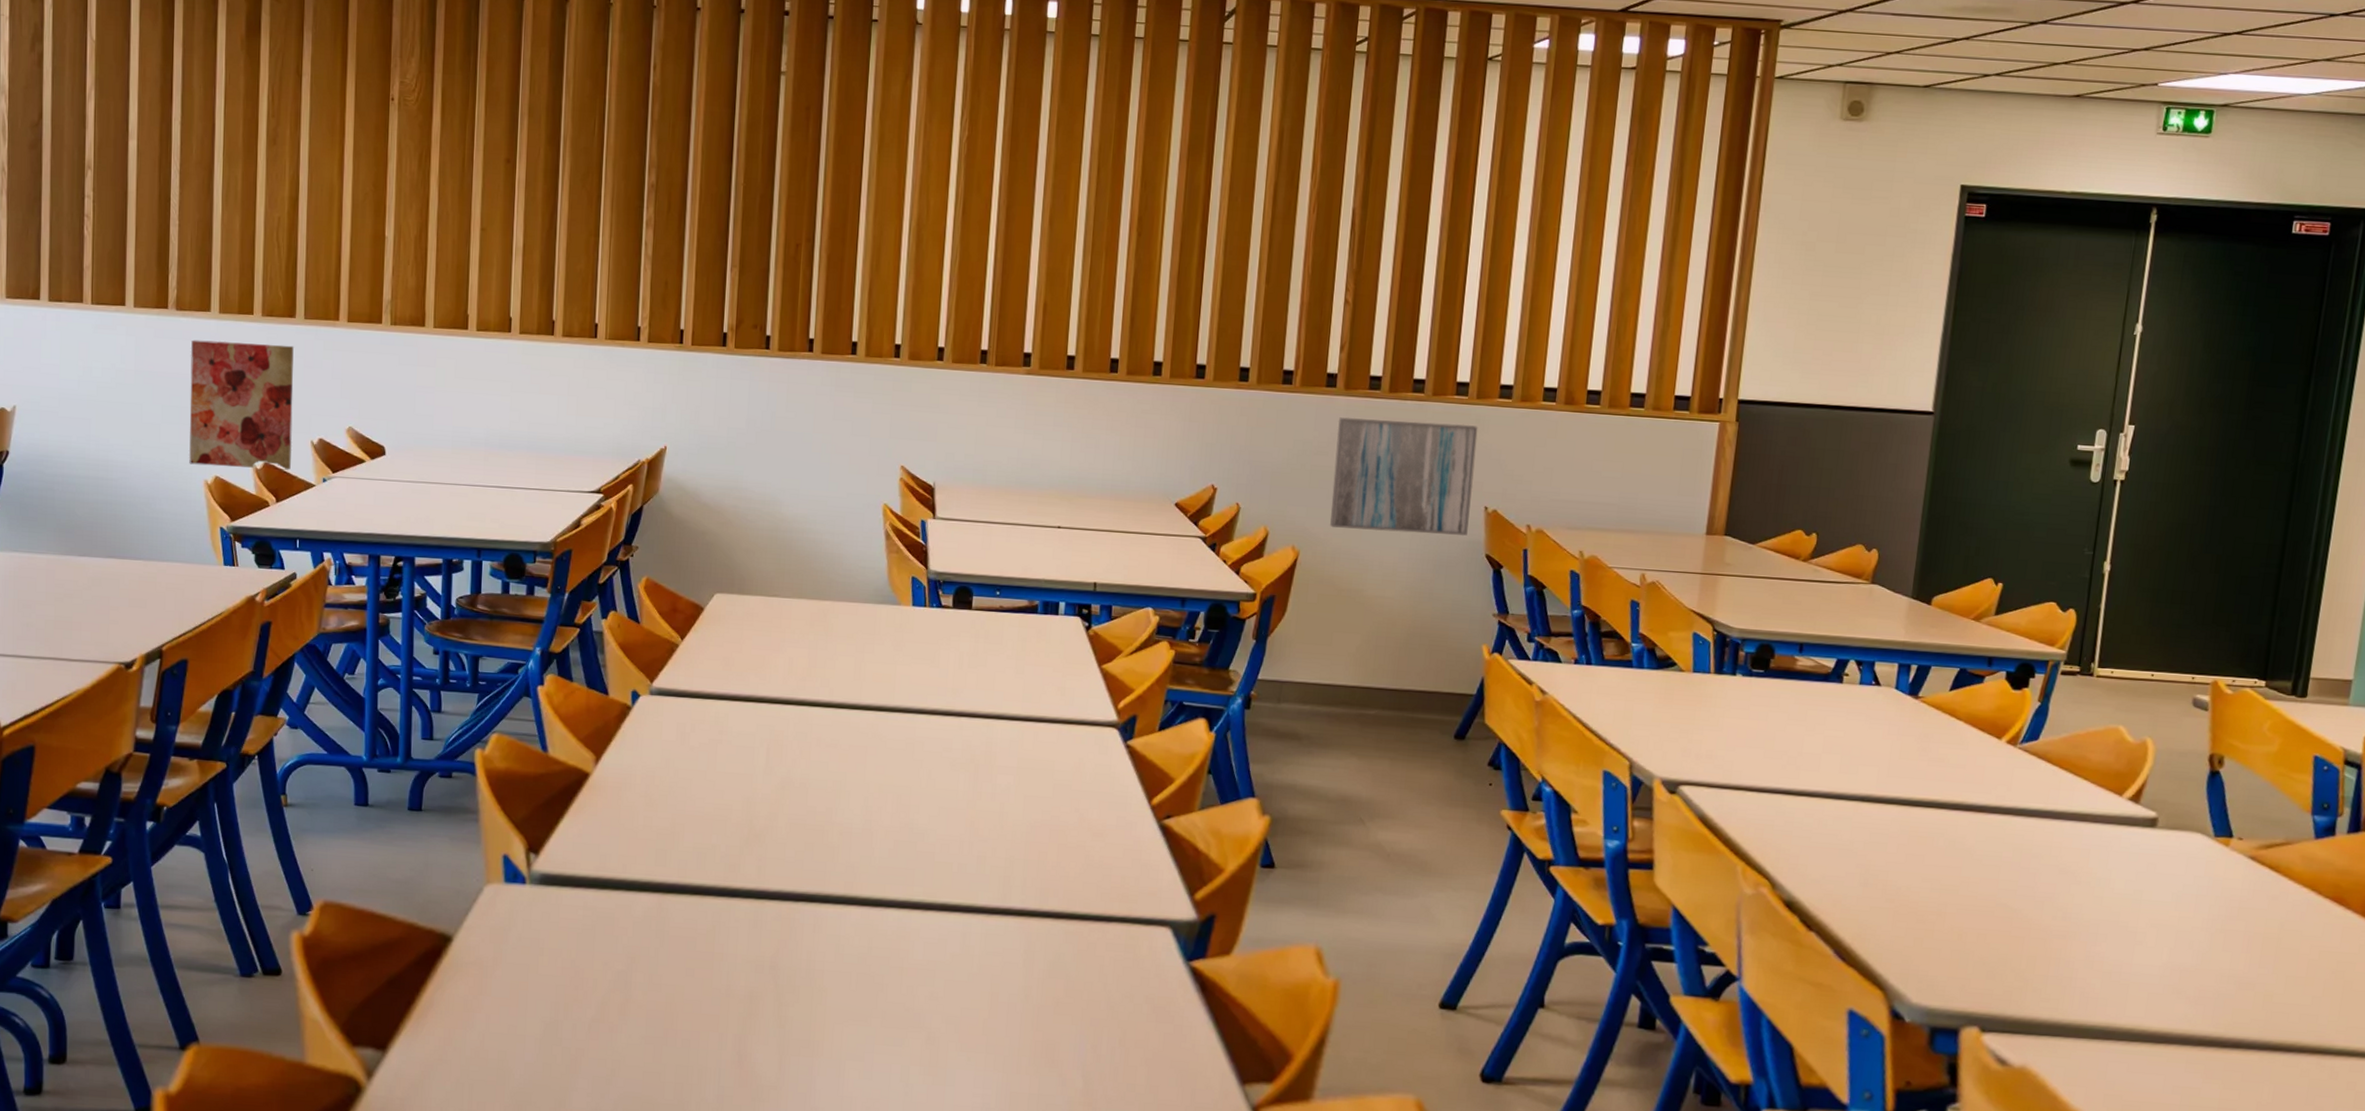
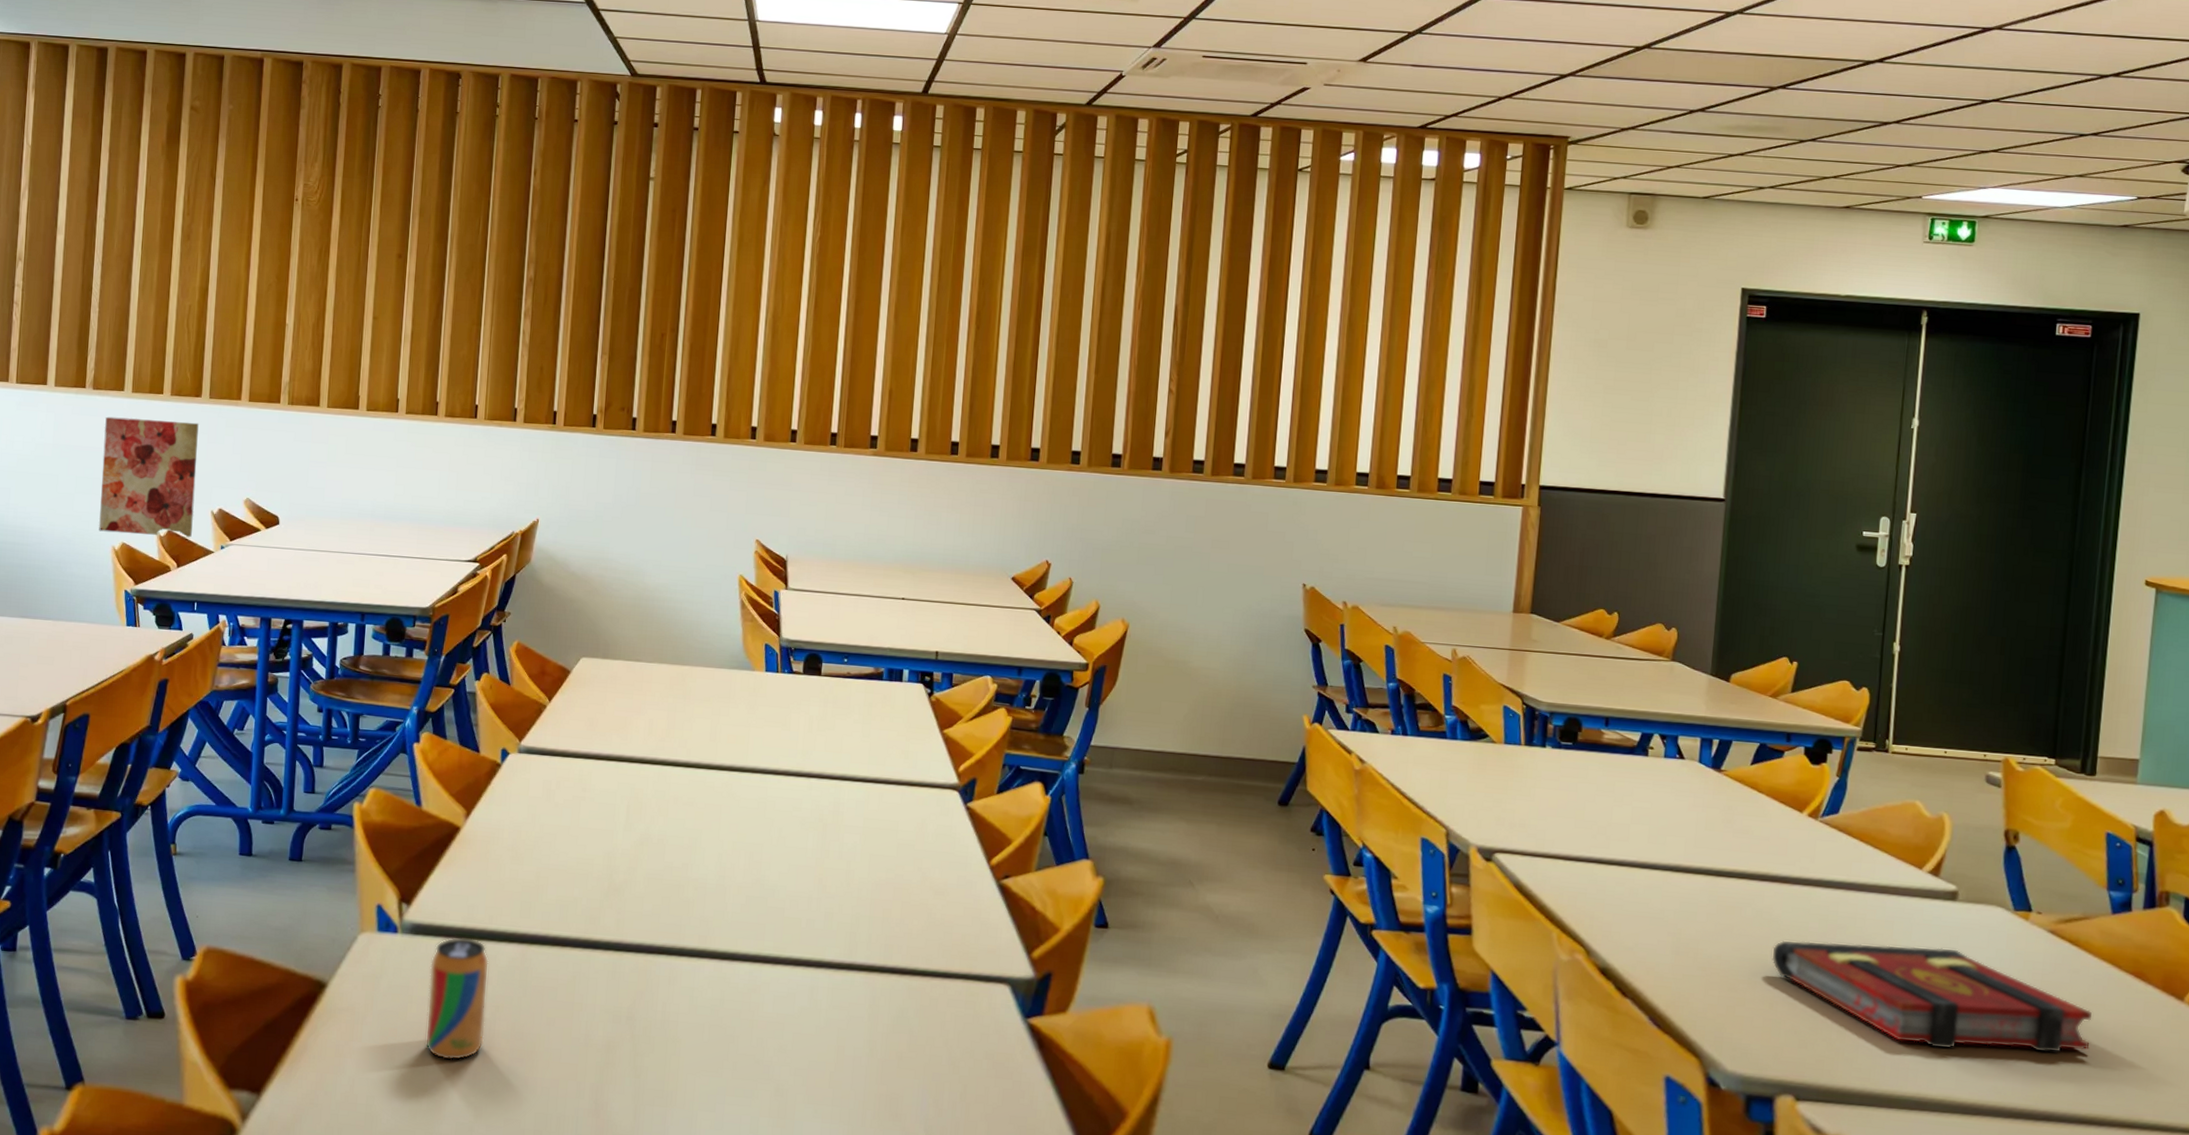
beverage can: none [558,886,624,1014] -> present [425,937,490,1061]
wall art: present [1330,417,1478,537] -> none [1157,498,1296,612]
book: none [1962,870,2289,980] -> present [1772,940,2093,1053]

